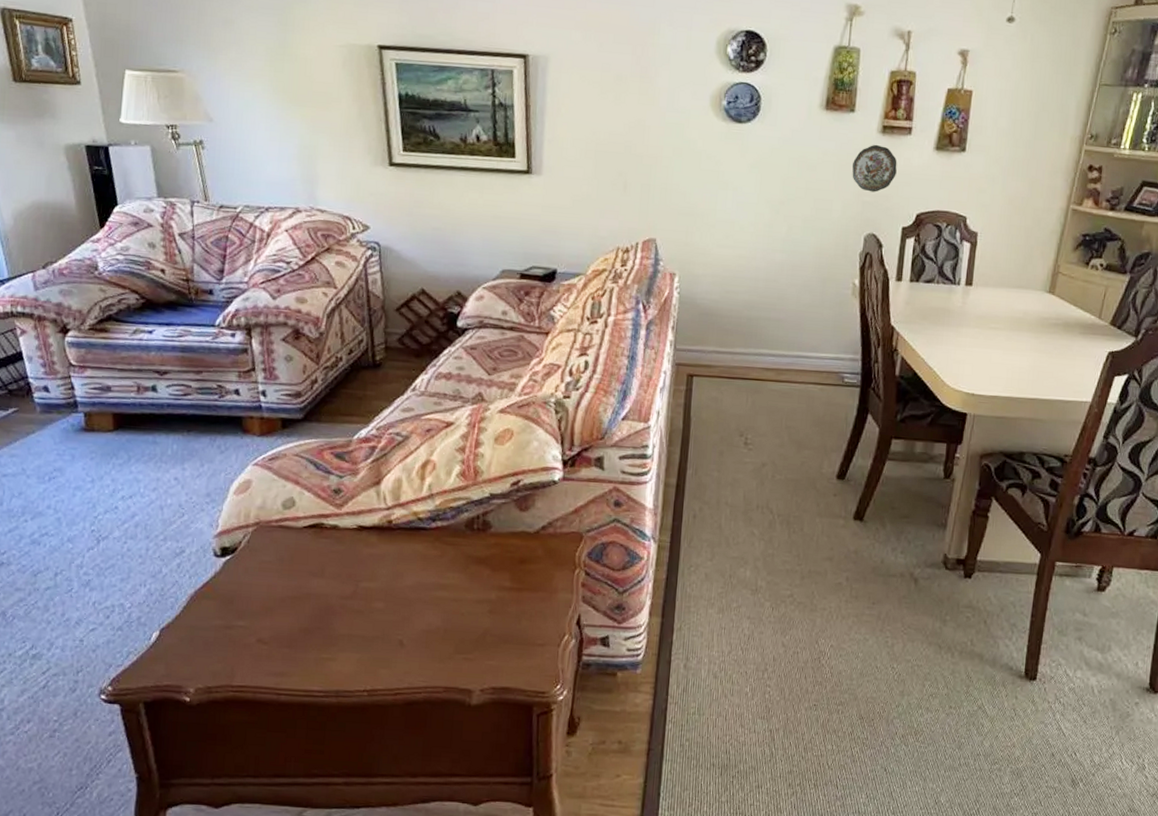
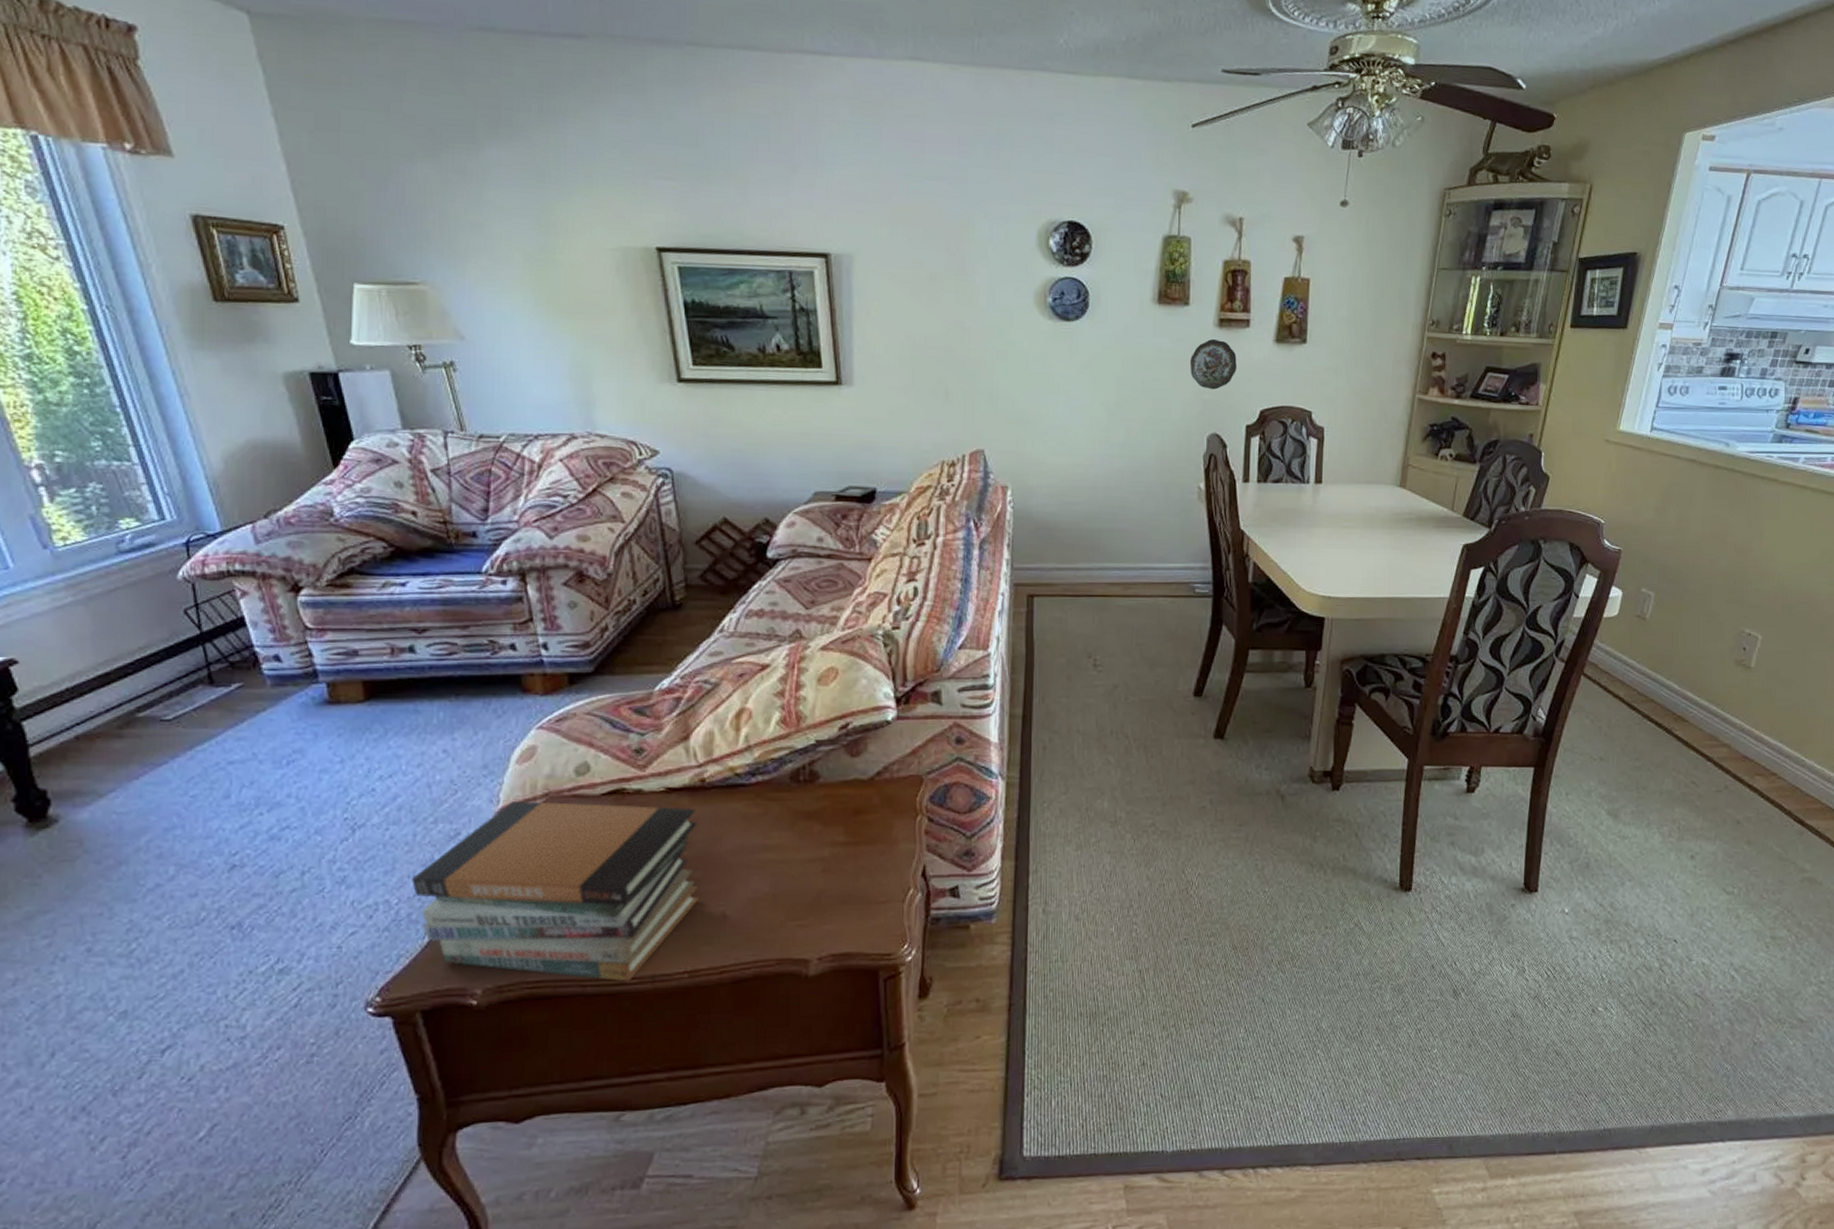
book stack: none [142,527,384,694] -> present [411,801,700,982]

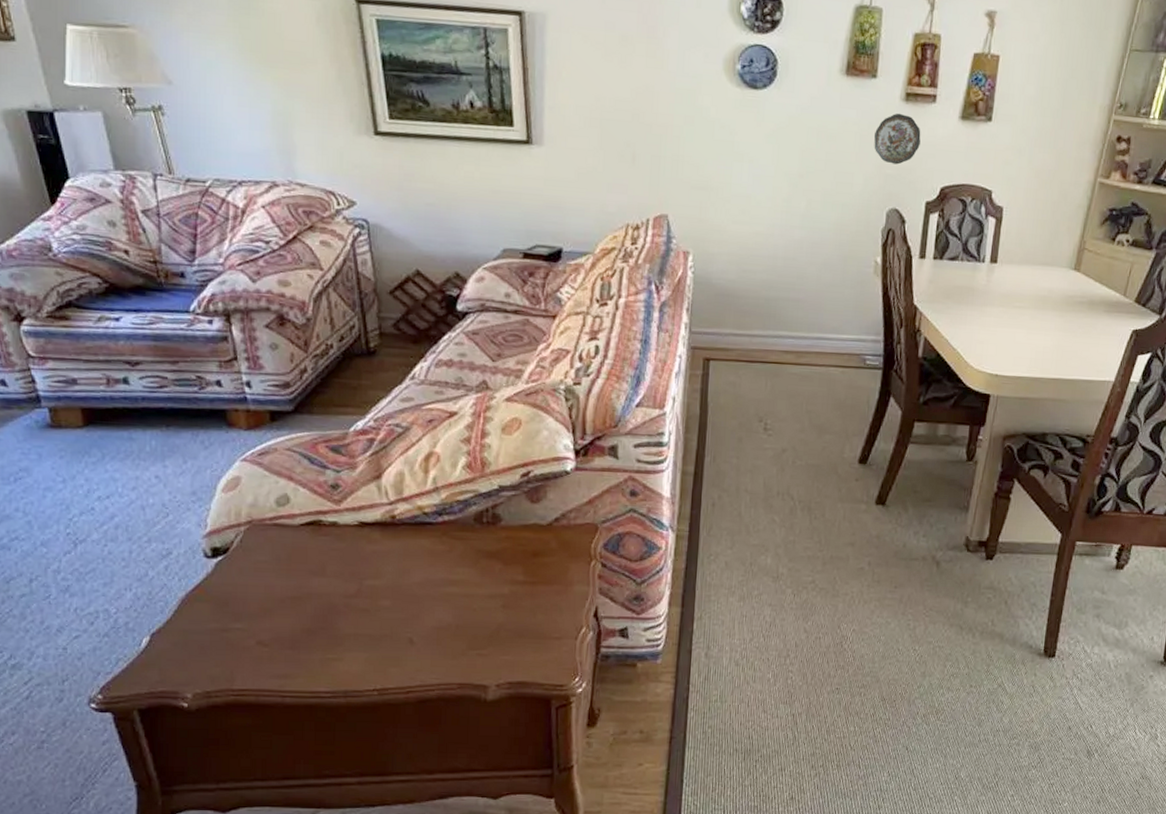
book stack: present [411,801,700,982] -> none [128,526,389,695]

